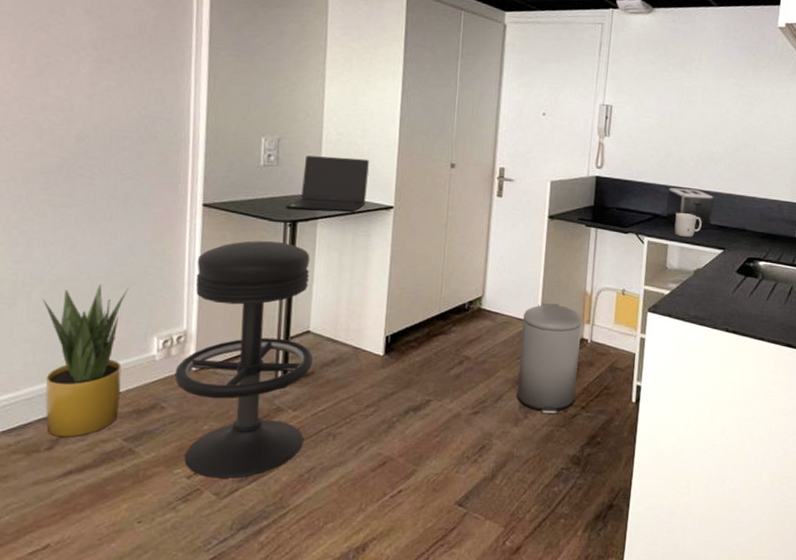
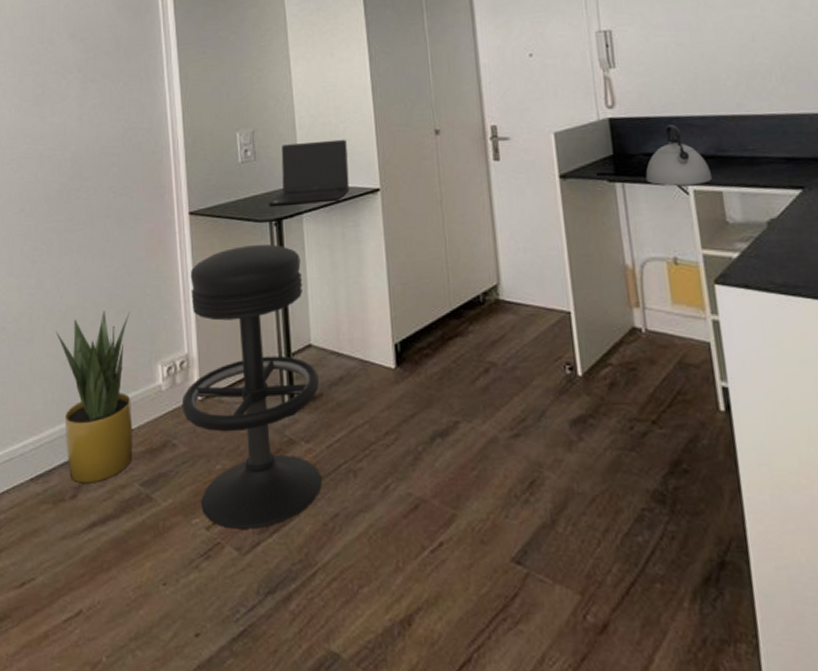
pedal bin: present [517,303,583,415] -> none [551,285,641,434]
kettle: none [614,189,664,237] -> present [645,125,713,187]
toaster: present [665,188,714,229] -> none [707,115,777,167]
mug: present [674,213,702,238] -> none [723,147,764,180]

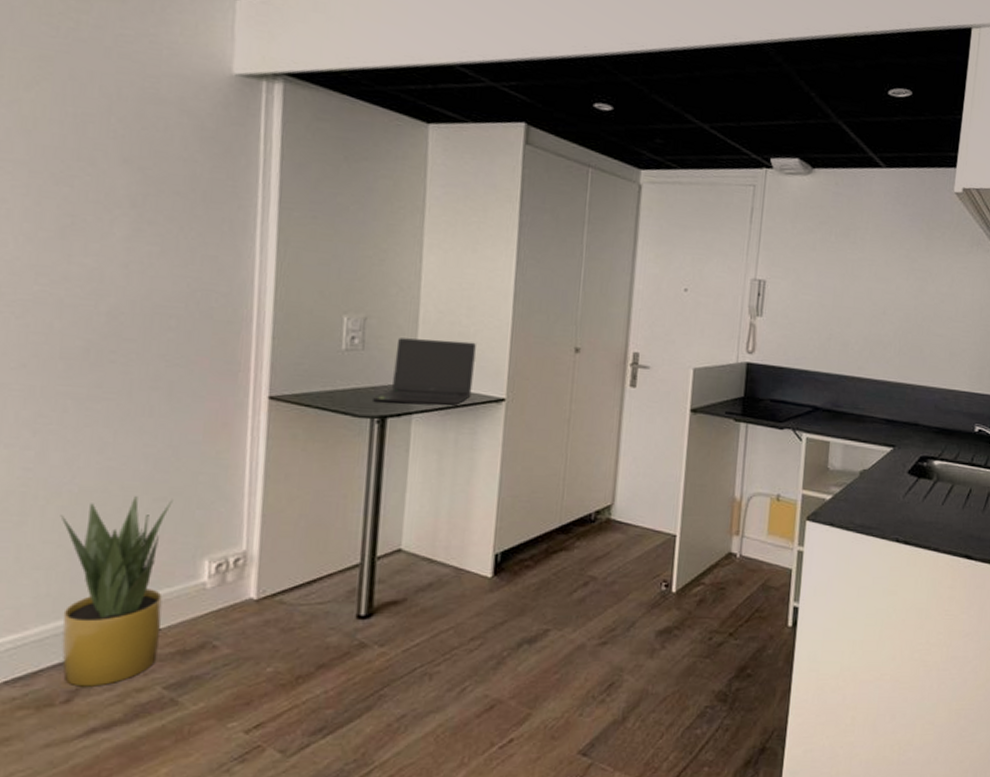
bar stool: present [181,244,322,529] -> none [230,440,405,732]
kettle: present [645,125,713,187] -> none [768,377,825,434]

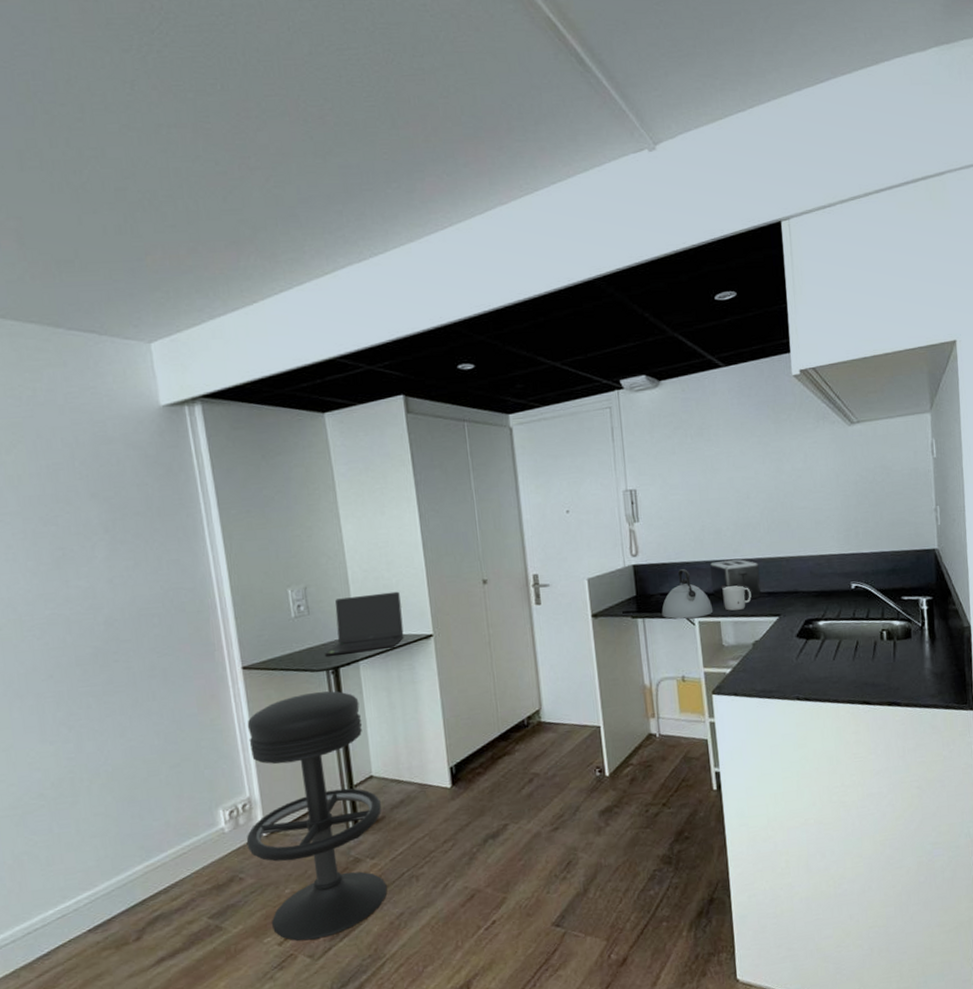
planter: present [60,496,173,687] -> none [102,764,199,927]
bar stool: none [230,440,405,732] -> present [246,691,387,941]
kettle: none [768,377,825,434] -> present [661,569,714,619]
toaster: none [827,376,883,424] -> present [710,559,762,600]
mug: none [837,405,869,434] -> present [722,585,752,611]

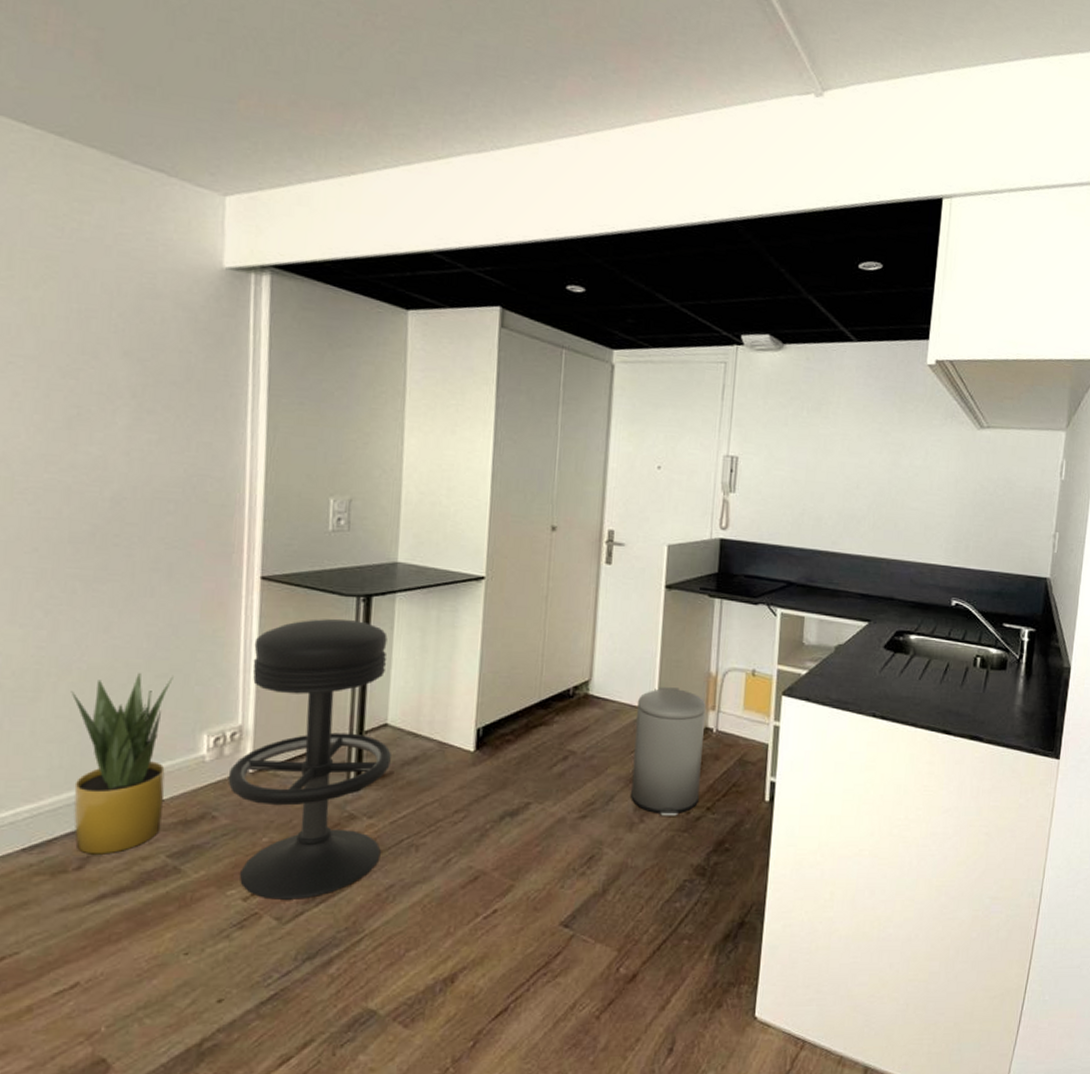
planter: none [102,764,199,927] -> present [71,673,174,855]
laptop: present [325,591,404,656] -> none [359,518,456,585]
pedal bin: none [585,703,654,819] -> present [631,687,707,817]
kettle: present [661,569,714,619] -> none [742,552,799,609]
toaster: present [710,559,762,600] -> none [801,551,857,599]
mug: present [722,585,752,611] -> none [811,580,843,609]

